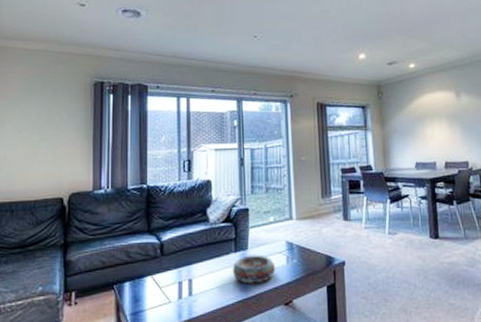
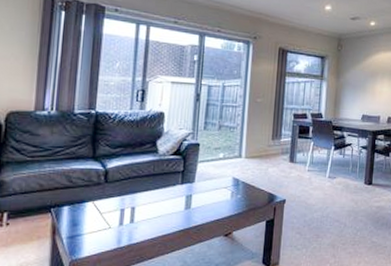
decorative bowl: present [232,254,276,284] -> none [176,188,220,215]

